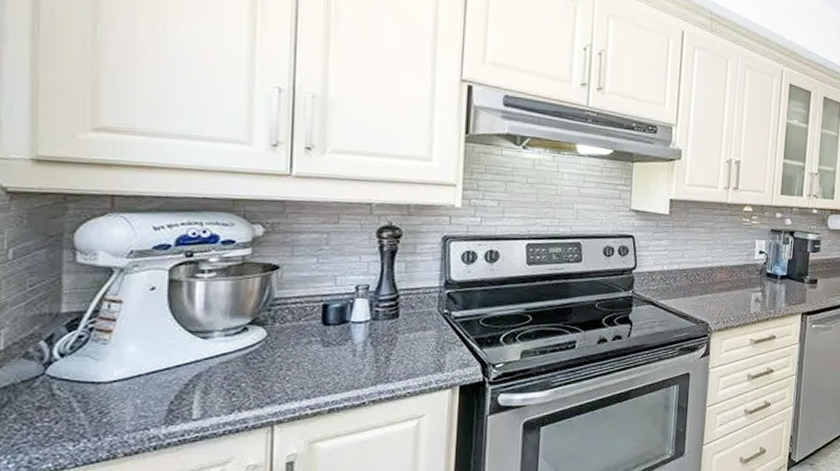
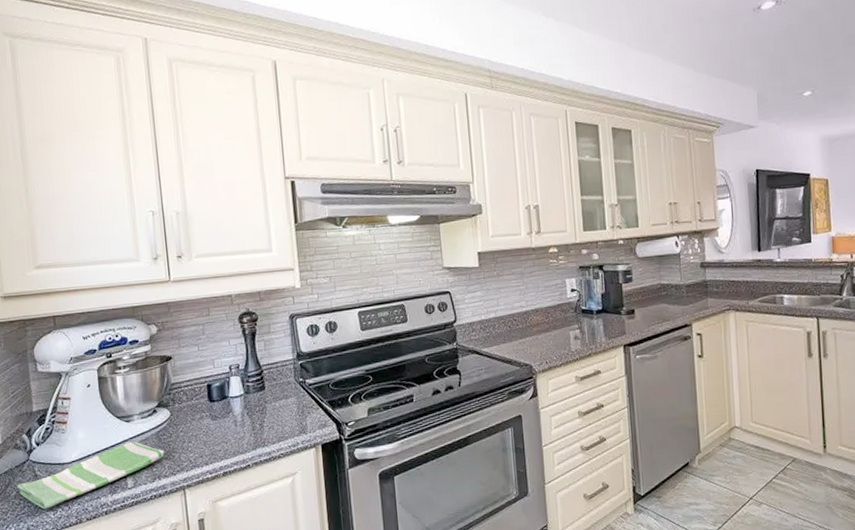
dish towel: none [20,363,252,439] -> present [17,441,165,510]

